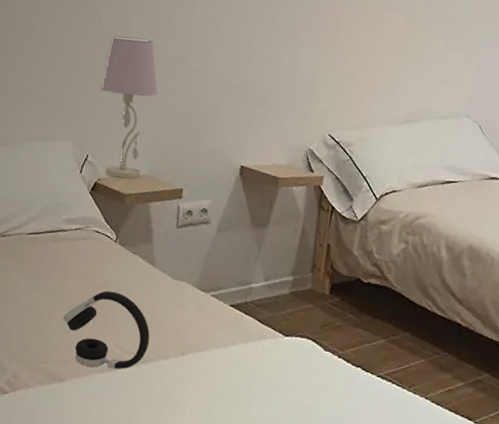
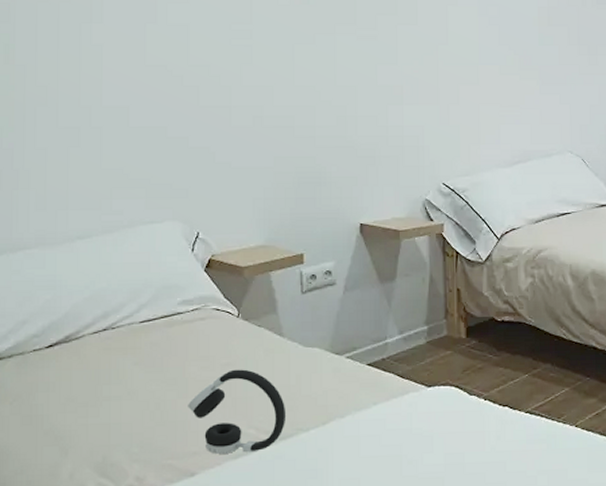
table lamp: present [100,36,158,180] -> none [205,112,266,253]

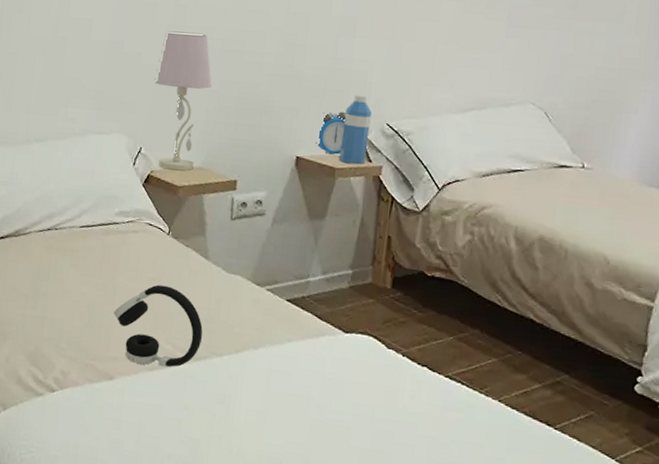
table lamp: none [205,112,266,253] -> present [154,31,212,172]
alarm clock: none [377,177,404,218] -> present [316,111,347,155]
water bottle: none [402,159,428,225] -> present [339,95,372,165]

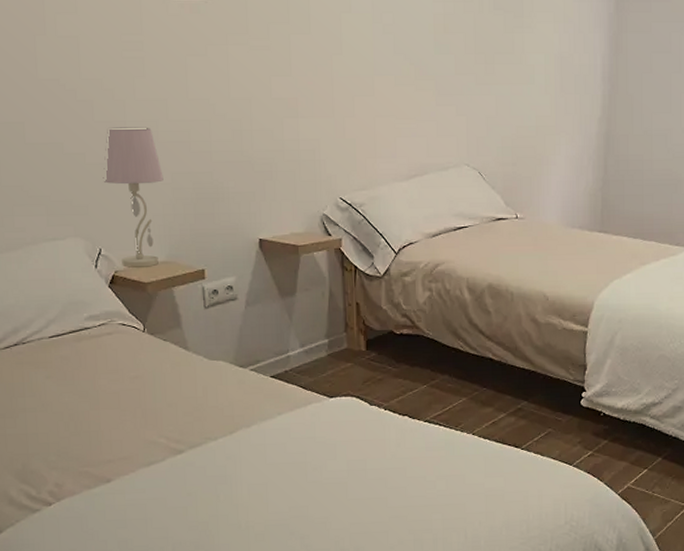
headphones: present [113,284,203,368] -> none [100,382,195,462]
alarm clock: present [316,111,347,155] -> none [276,192,302,233]
water bottle: present [339,95,372,165] -> none [299,174,325,240]

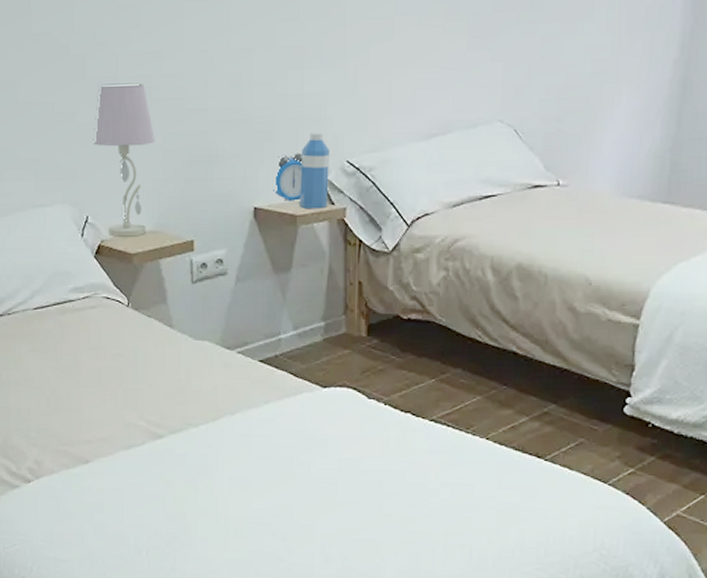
alarm clock: none [276,192,302,233] -> present [273,154,303,201]
water bottle: none [299,174,325,240] -> present [300,133,330,209]

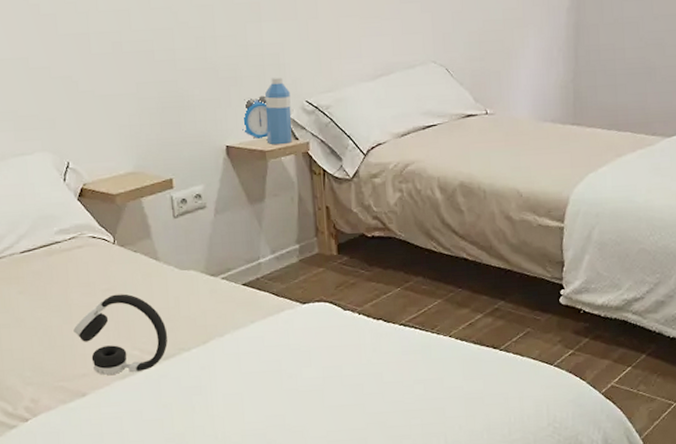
headphones: none [81,360,176,444] -> present [73,294,168,375]
table lamp: present [92,83,155,238] -> none [68,38,129,181]

